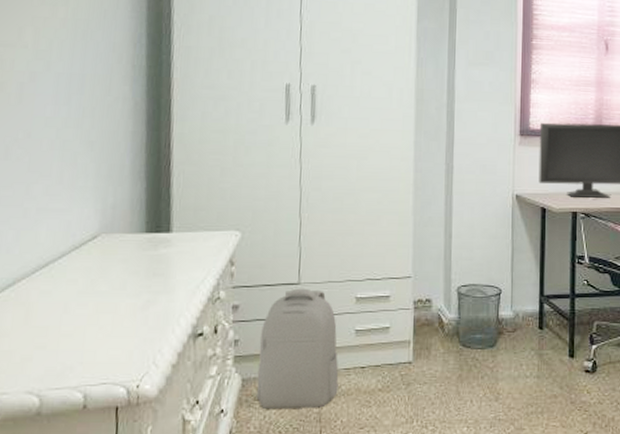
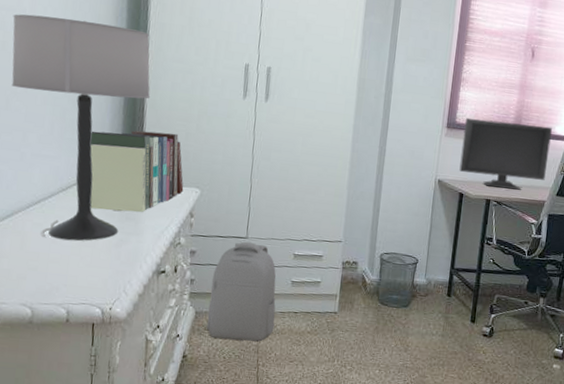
table lamp: none [11,49,178,308] -> present [11,14,151,242]
books: none [107,169,221,267] -> present [90,130,184,213]

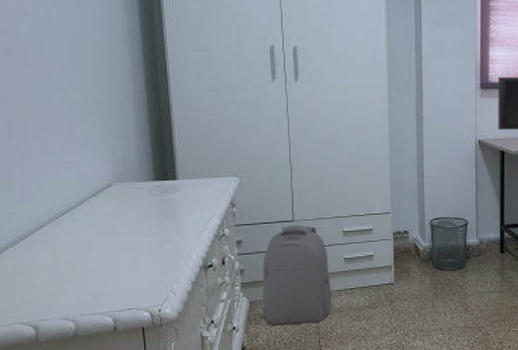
table lamp: present [11,14,151,242] -> none [14,17,175,247]
books: present [90,130,184,213] -> none [115,124,222,211]

